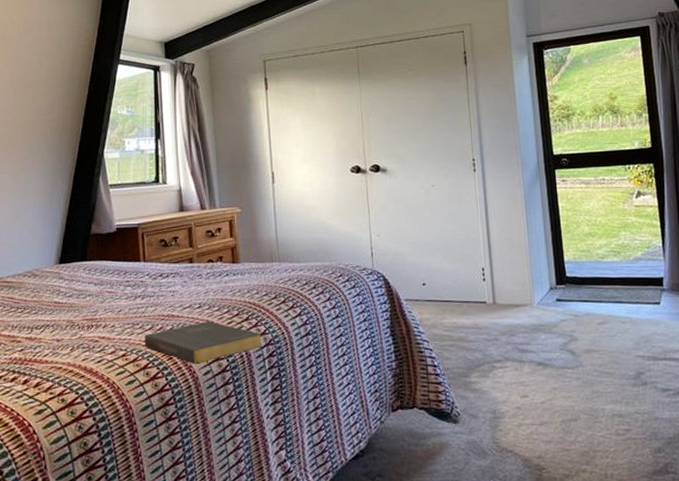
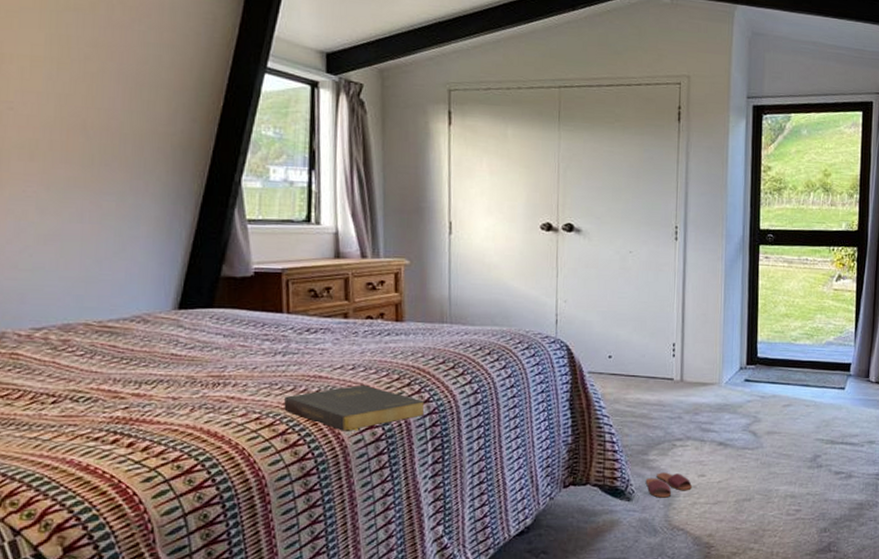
slippers: none [470,394,516,420] -> present [646,472,692,498]

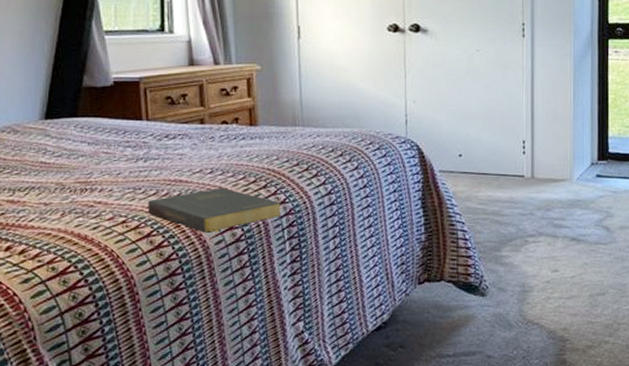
slippers: present [646,472,692,498] -> none [500,268,545,293]

